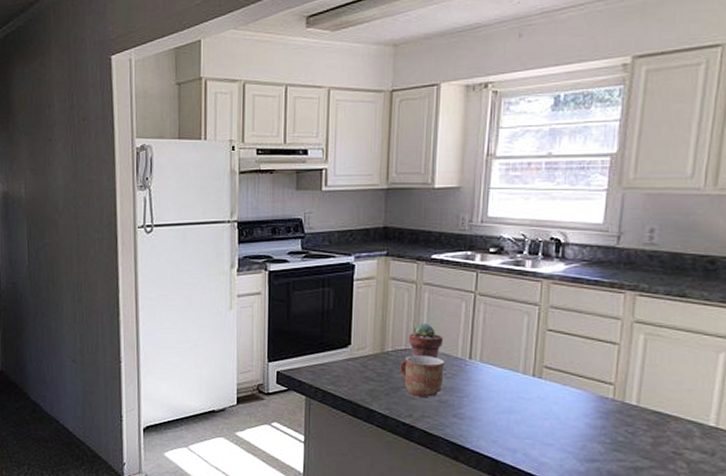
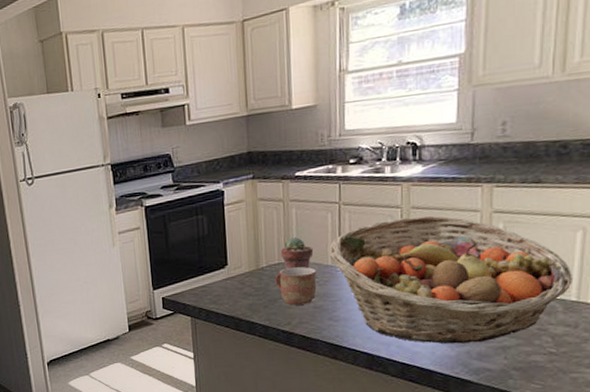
fruit basket: none [460,316,712,460] -> present [329,215,572,344]

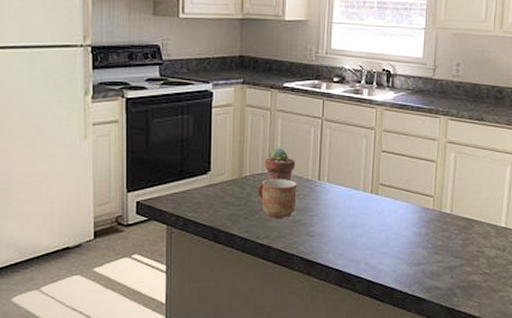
fruit basket: present [329,215,572,344] -> none [310,139,503,263]

